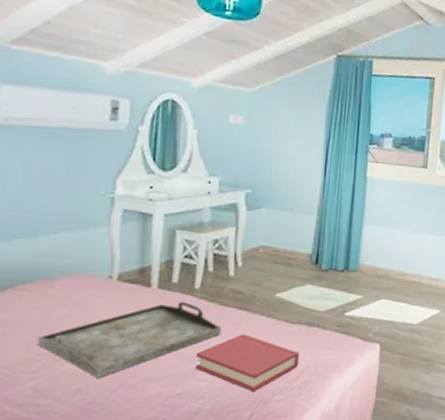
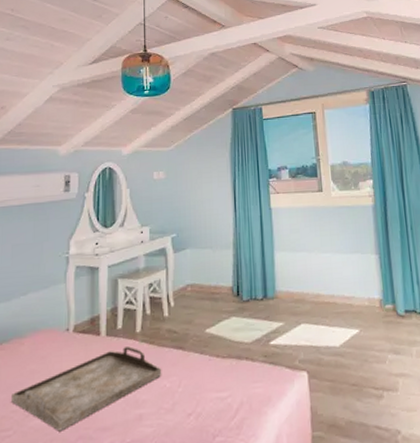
hardback book: present [194,334,300,391] -> none [141,373,234,435]

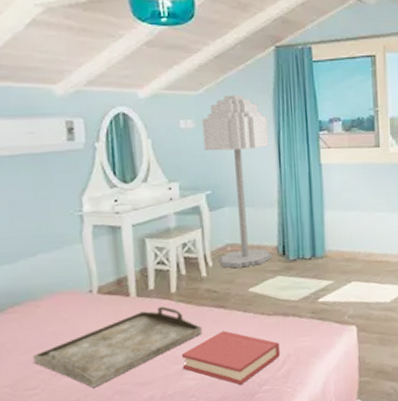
hardback book: none [141,373,234,435] -> present [181,330,281,385]
floor lamp: none [171,149,227,309] -> present [201,94,272,269]

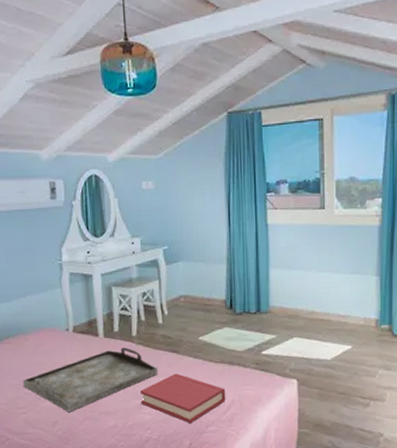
floor lamp: present [201,94,272,269] -> none [160,158,220,318]

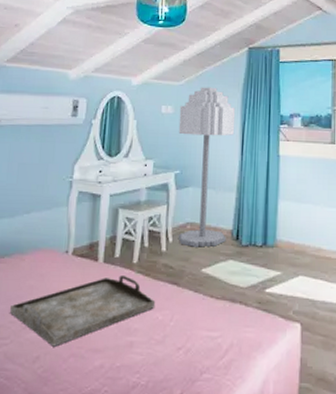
hardback book: present [139,373,226,423] -> none [132,308,225,368]
floor lamp: none [160,158,220,318] -> present [178,87,236,247]

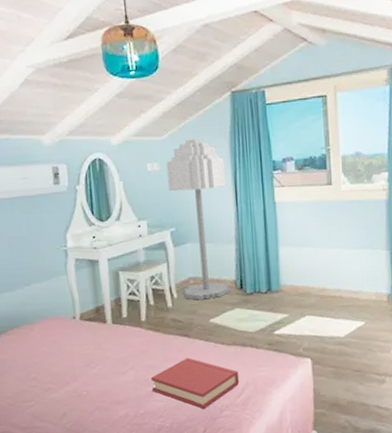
serving tray: present [10,276,156,347] -> none [29,333,169,403]
hardback book: none [132,308,225,368] -> present [150,358,240,409]

